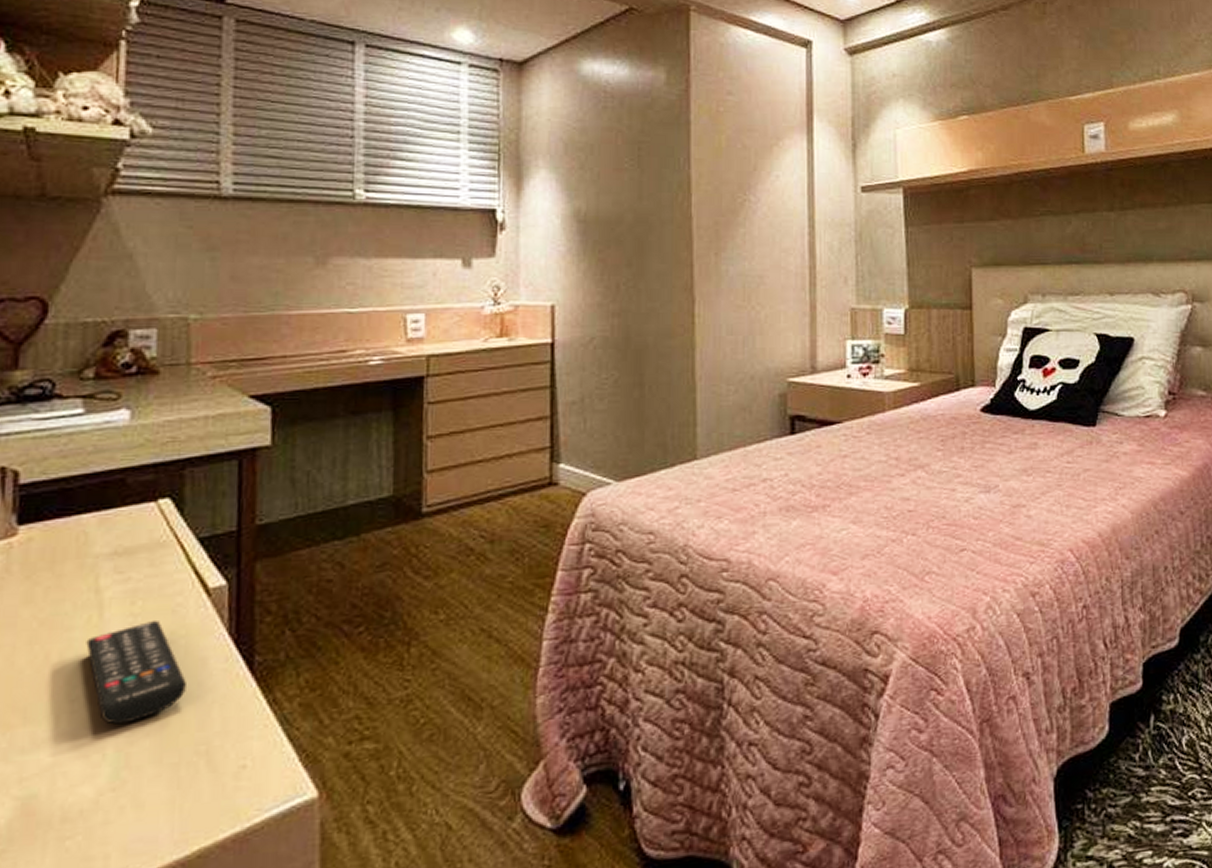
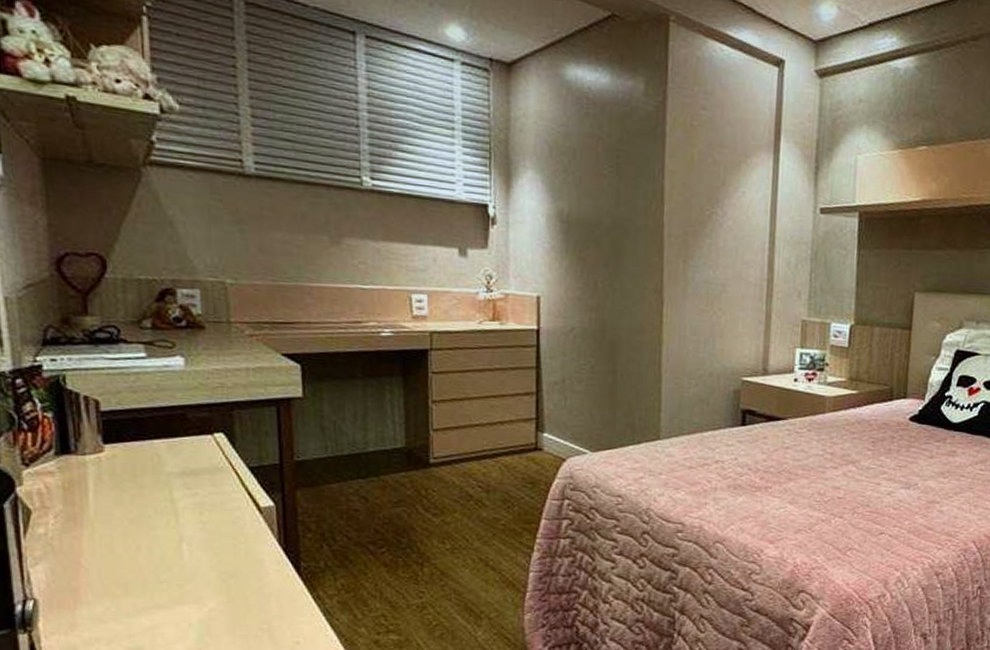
remote control: present [86,619,186,725] -> none [168,527,249,603]

